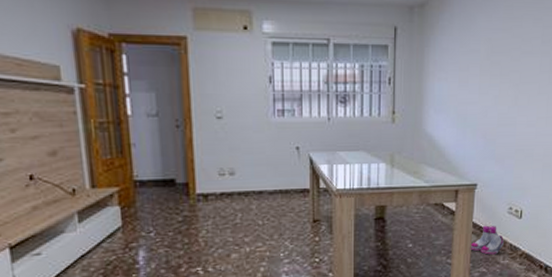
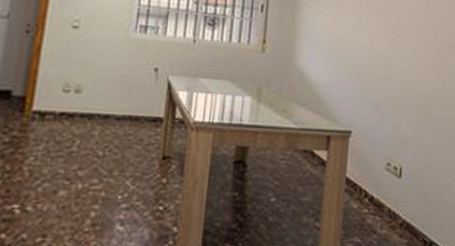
boots: present [470,225,504,255] -> none [342,182,381,221]

